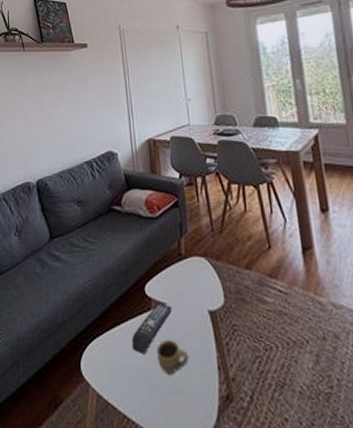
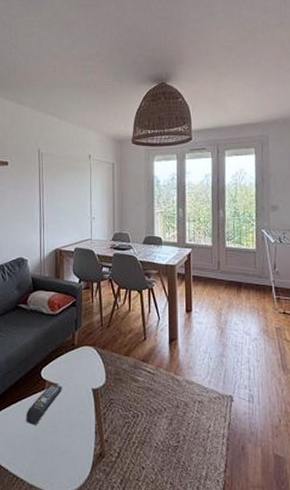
cup: present [156,339,189,376] -> none [45,412,73,441]

